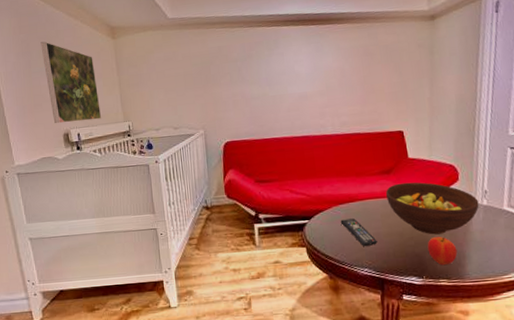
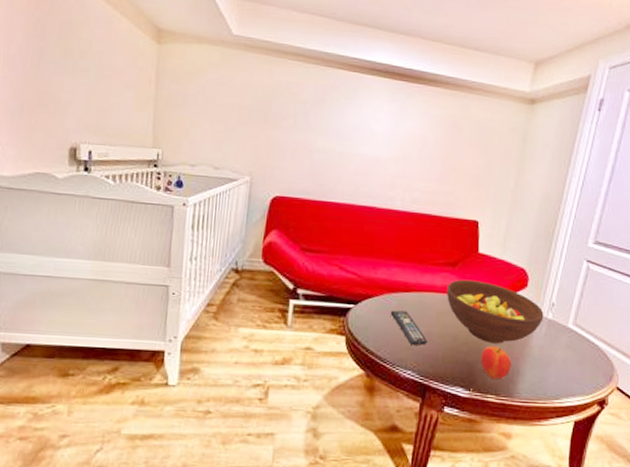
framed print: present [40,41,102,124] -> none [60,26,128,139]

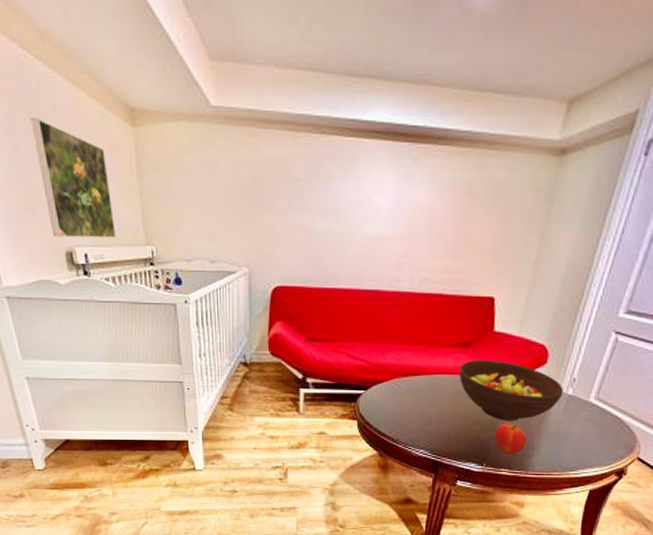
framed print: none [60,26,128,139] -> present [30,118,117,238]
remote control: present [390,310,428,345] -> none [401,394,440,426]

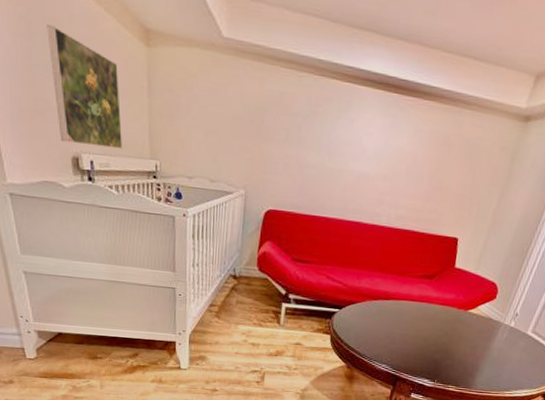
fruit bowl: present [459,359,564,421] -> none [422,290,508,346]
apple: present [494,424,527,455] -> none [446,347,473,374]

